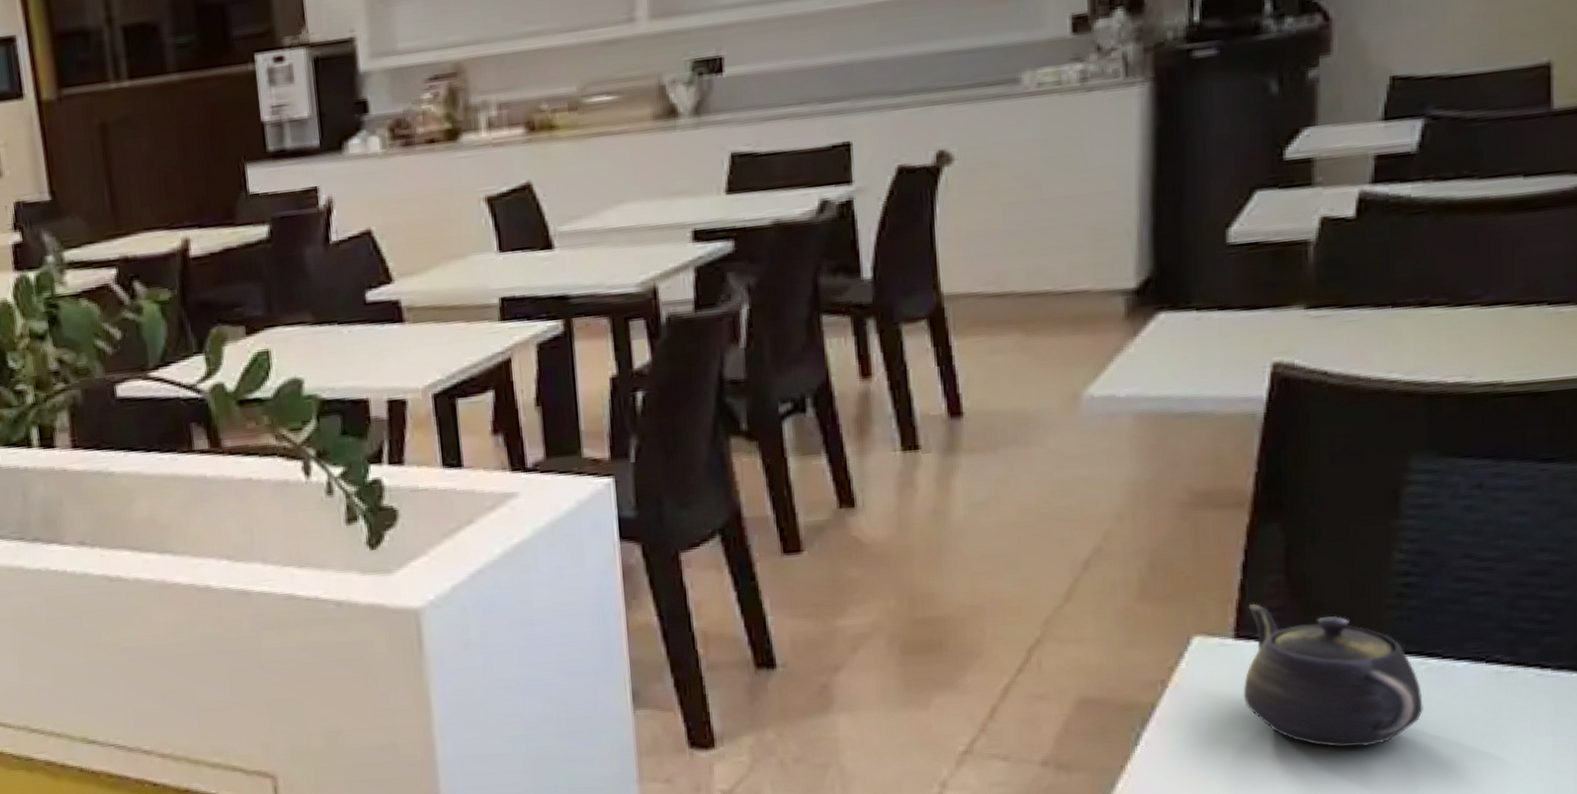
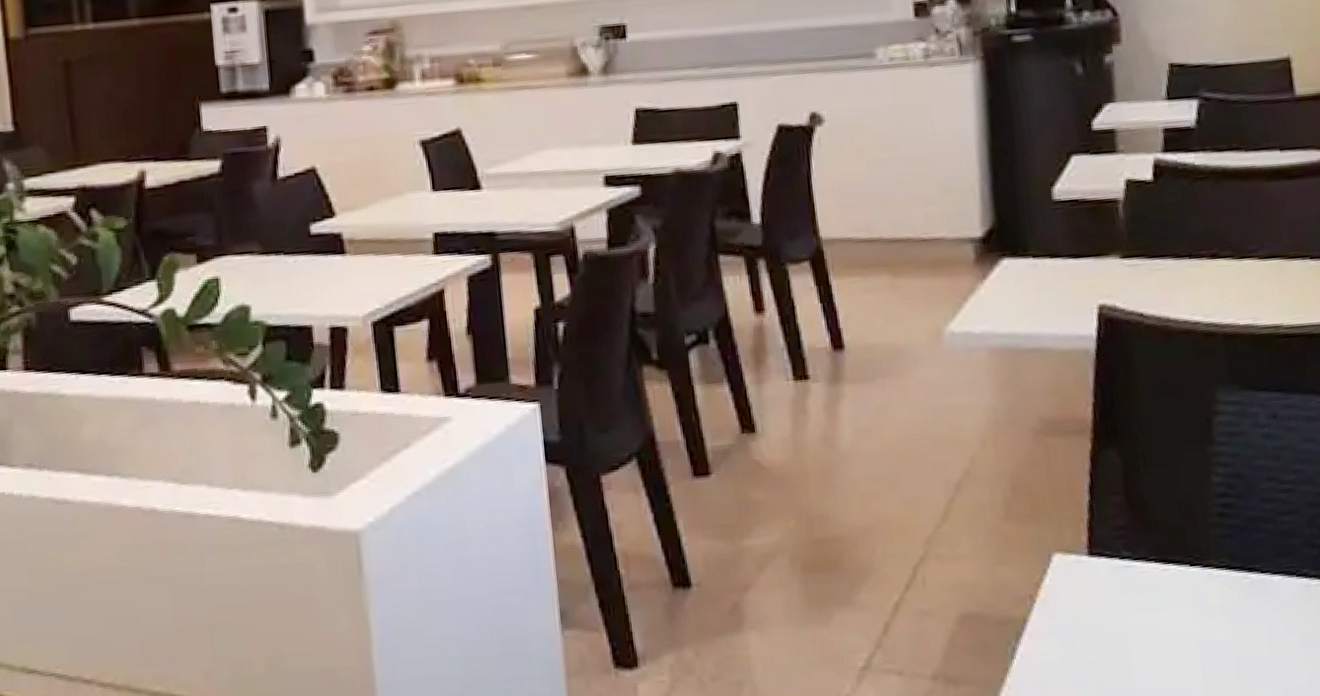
teapot: present [1243,603,1423,748] -> none [1097,522,1251,658]

